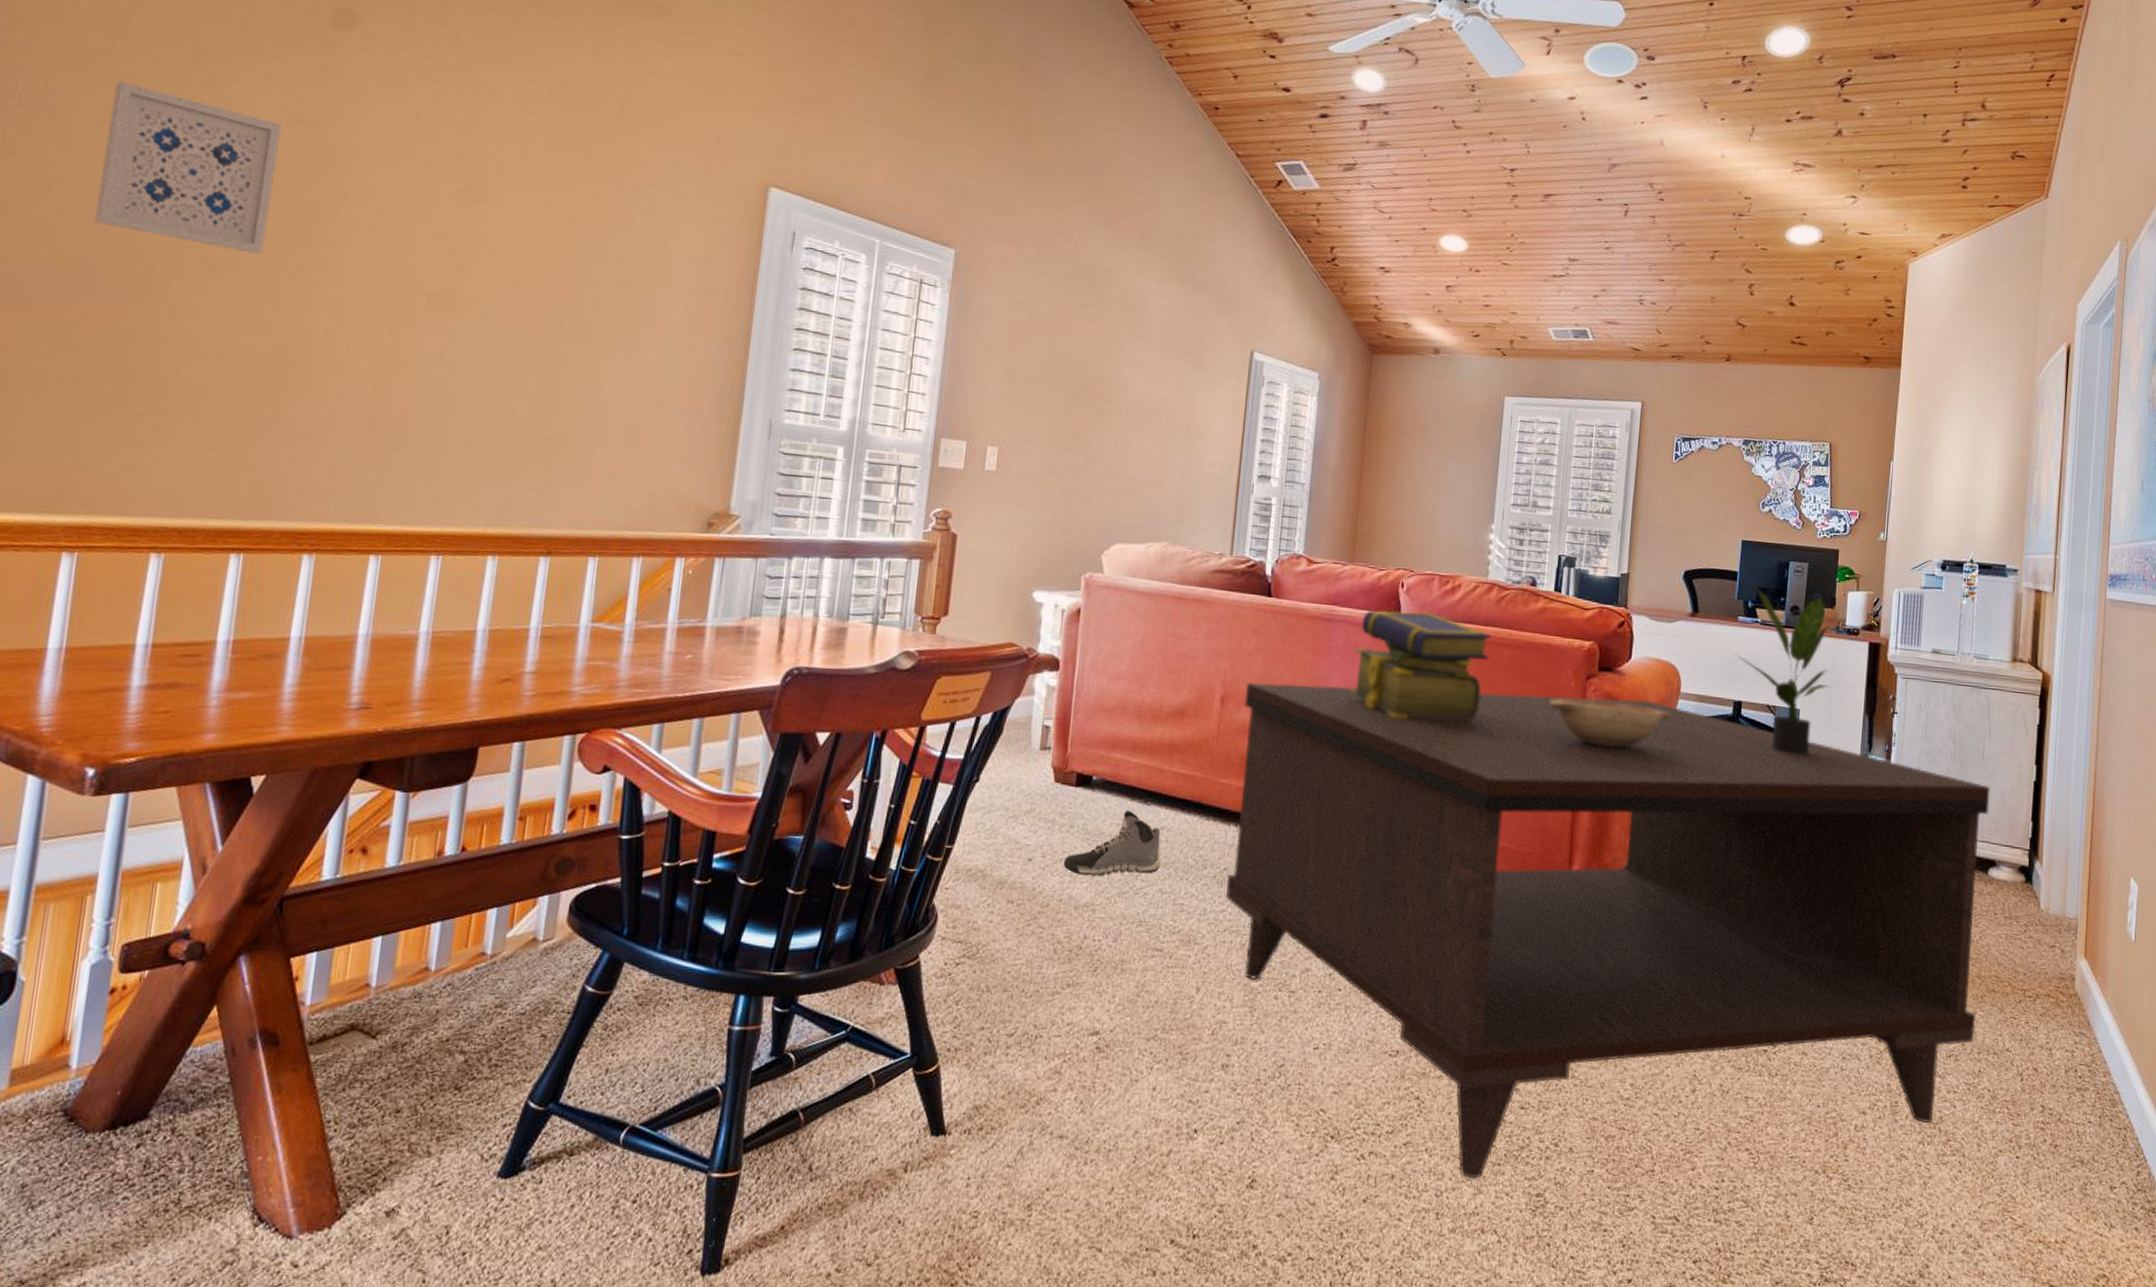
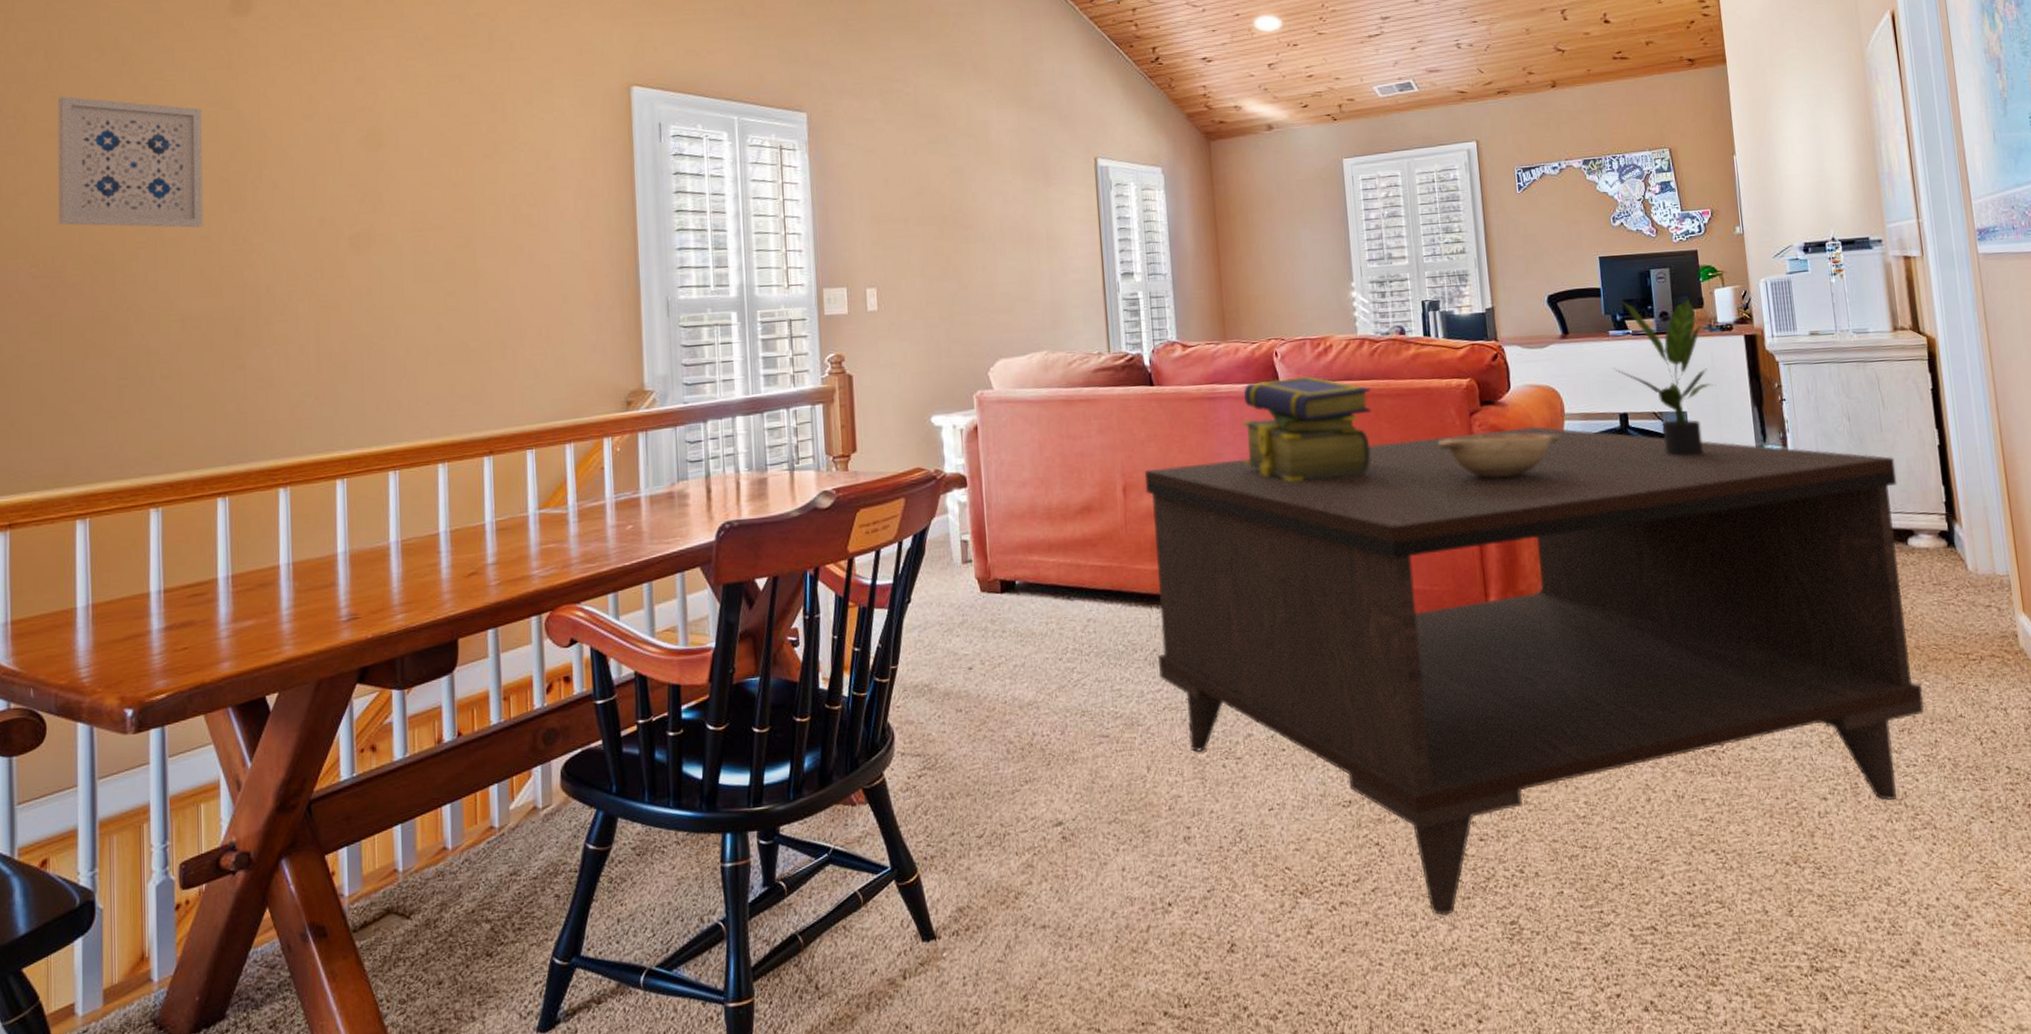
sneaker: present [1063,810,1161,877] -> none [1002,607,1093,676]

